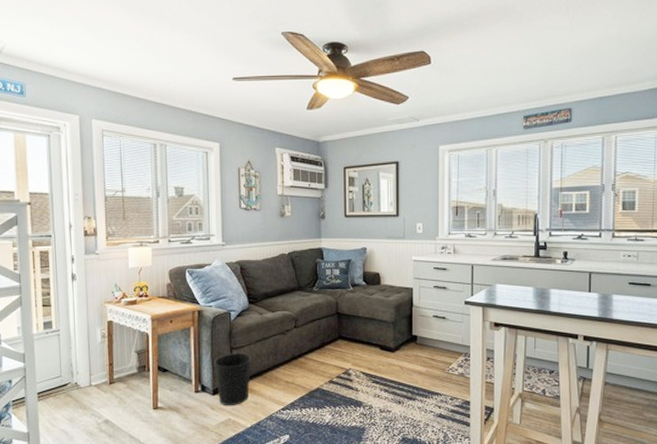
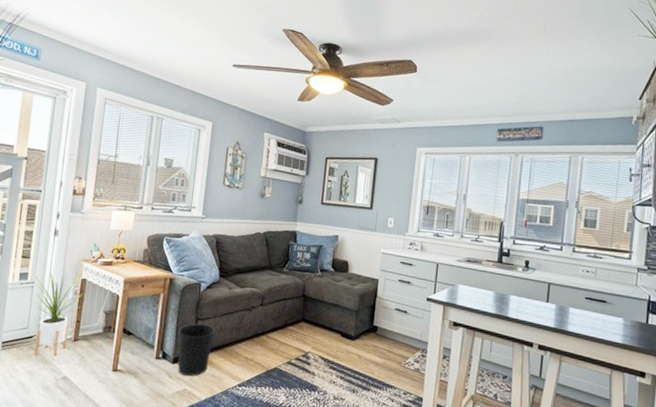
house plant: none [58,312,112,403] -> present [30,268,84,357]

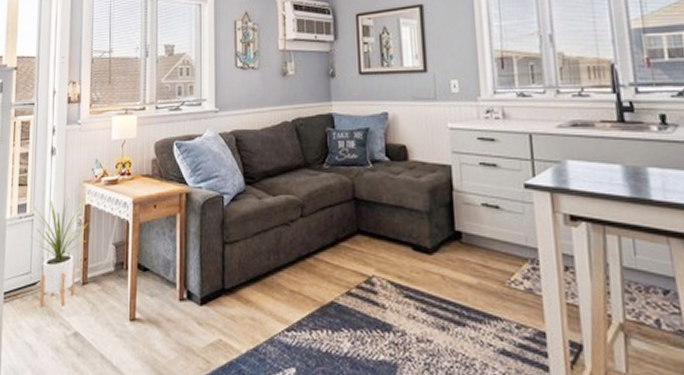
wastebasket: present [178,323,215,377] -> none [202,249,248,322]

